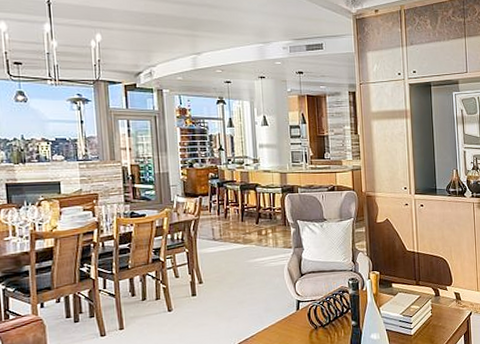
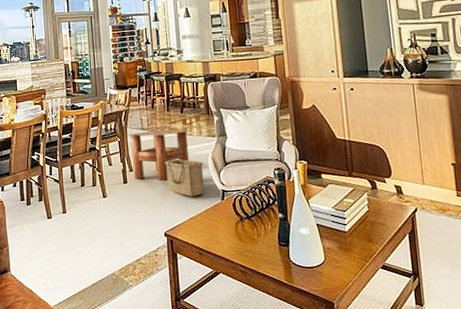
side table: none [194,240,266,294] -> present [125,129,191,182]
basket: none [238,270,279,308] -> present [165,158,204,197]

